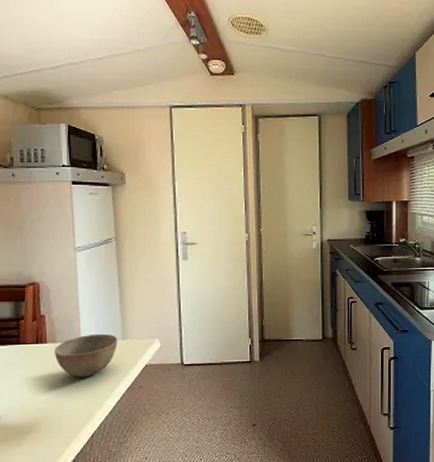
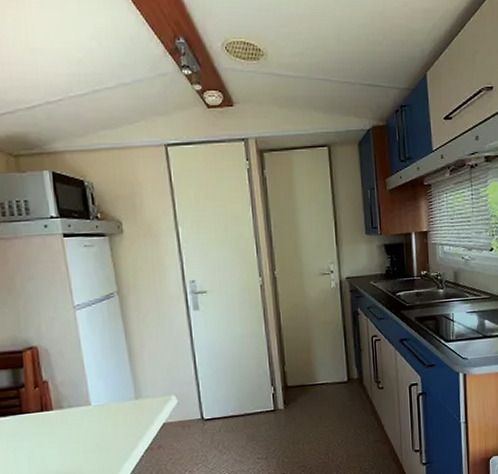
bowl: present [54,333,118,378] -> none [61,395,131,443]

